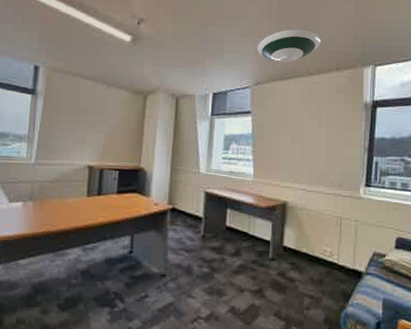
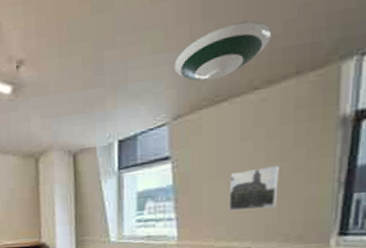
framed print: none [291,130,326,161] -> present [228,166,279,211]

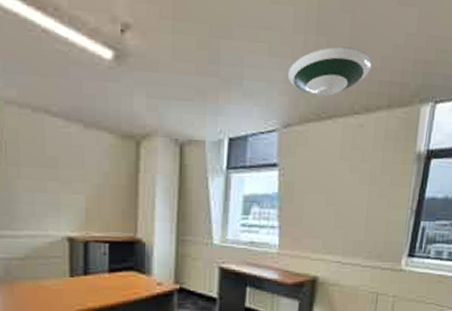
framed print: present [228,166,279,211] -> none [325,188,369,227]

